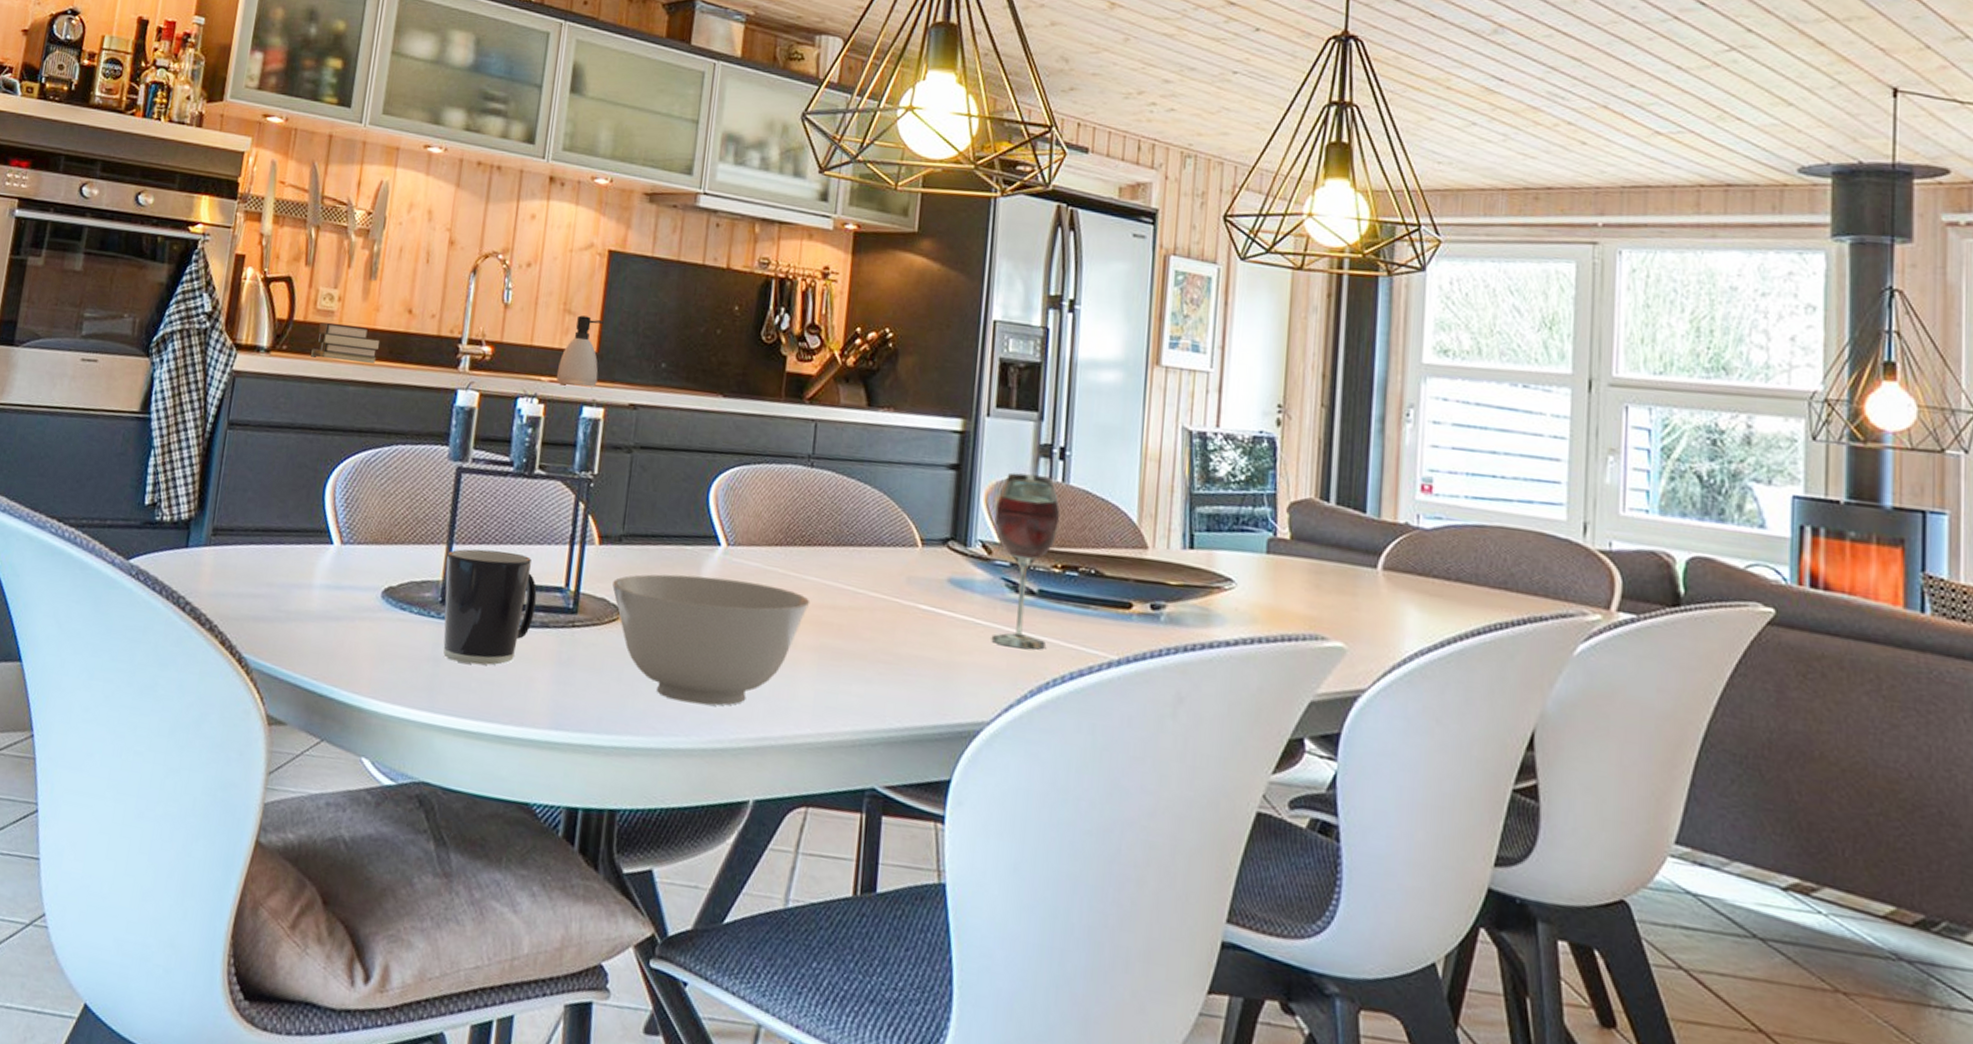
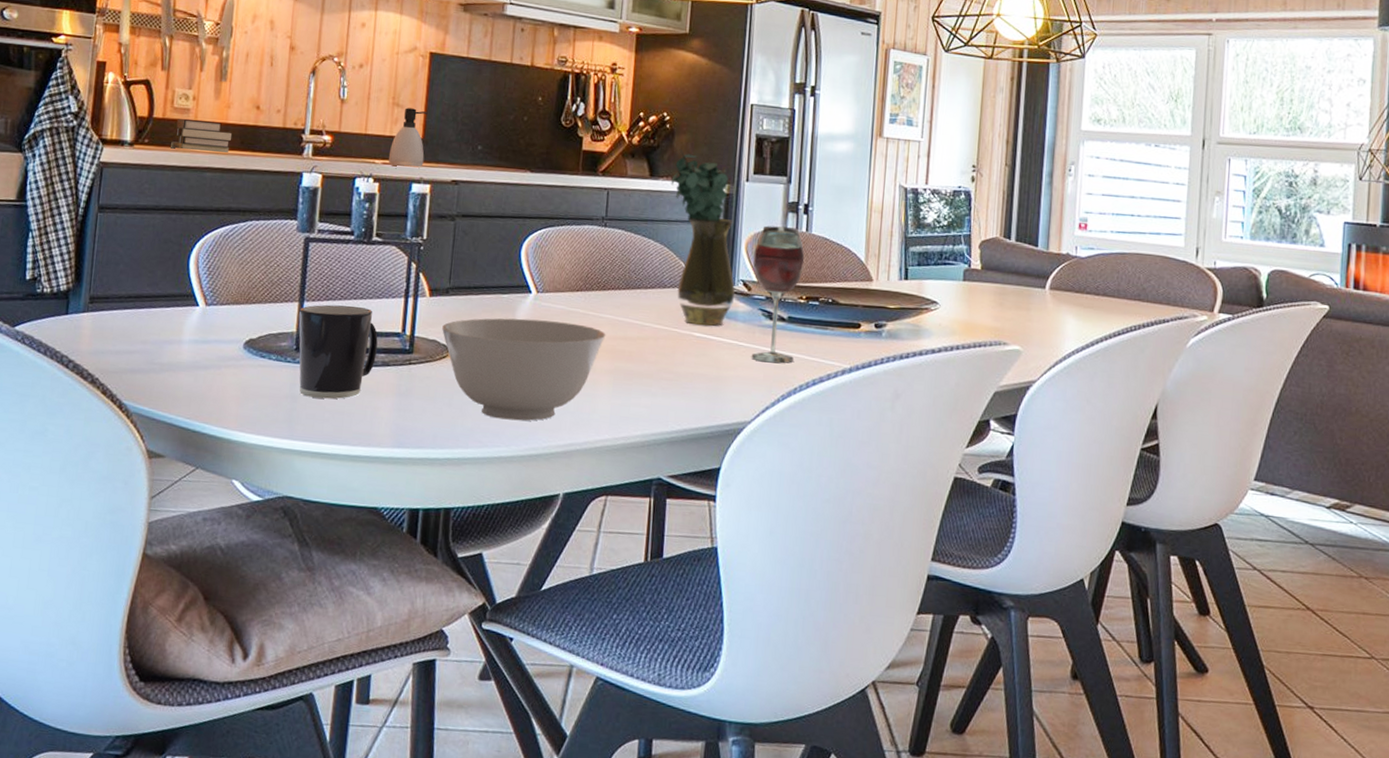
vase: none [893,374,972,598] -> present [671,149,735,326]

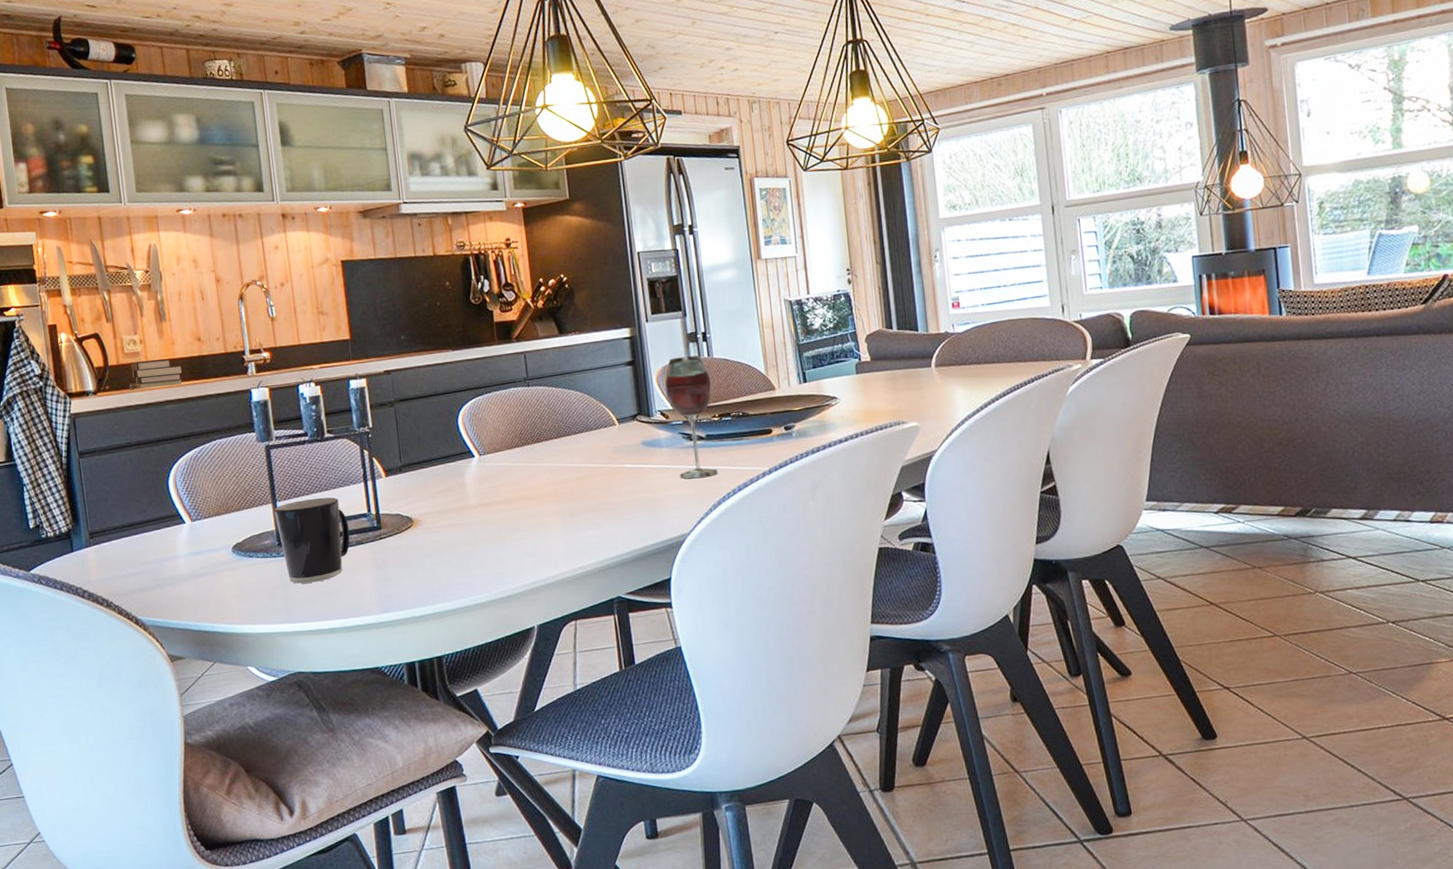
soap dispenser: present [388,108,428,169] -> none [323,313,356,371]
bowl: present [442,318,606,421] -> none [402,476,548,572]
vase: present [671,149,735,326] -> none [579,305,655,458]

